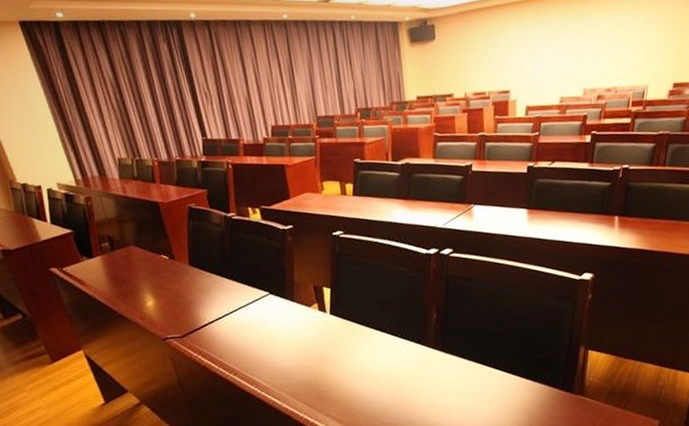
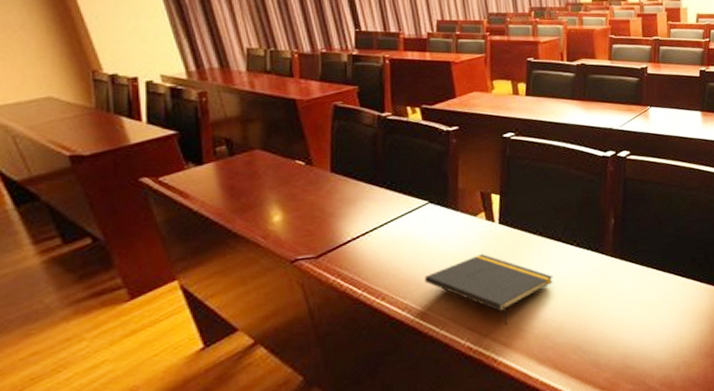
notepad: none [268,340,379,404] -> present [425,254,554,326]

